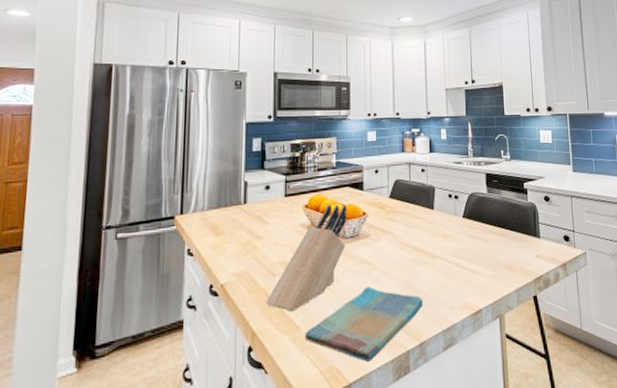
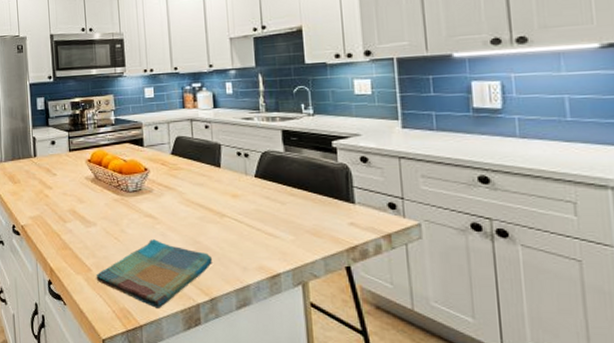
knife block: present [266,205,347,312] -> none [60,160,130,255]

